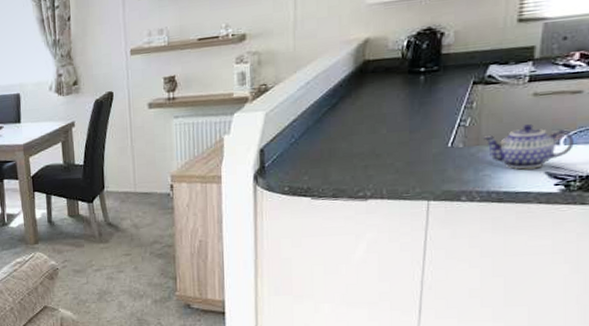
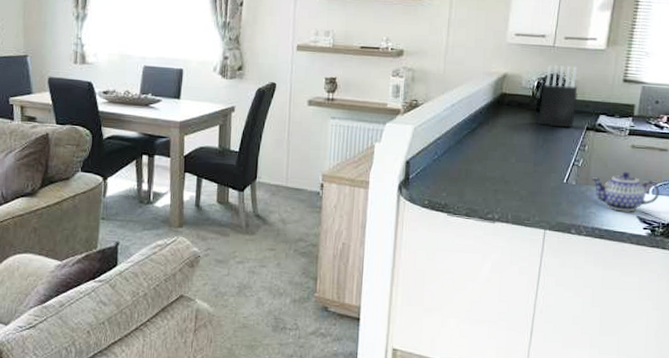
knife block: none [411,15,459,88] -> present [538,65,578,128]

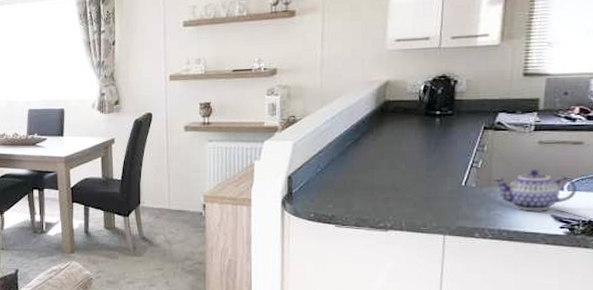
knife block: present [538,65,578,128] -> none [427,66,471,130]

